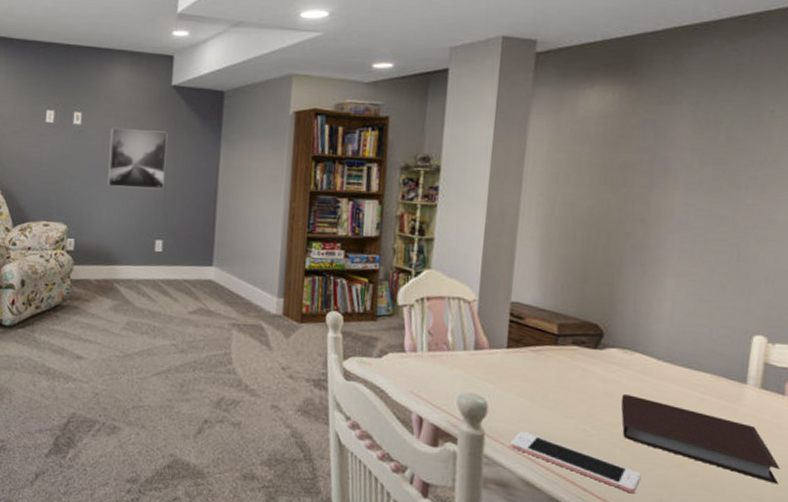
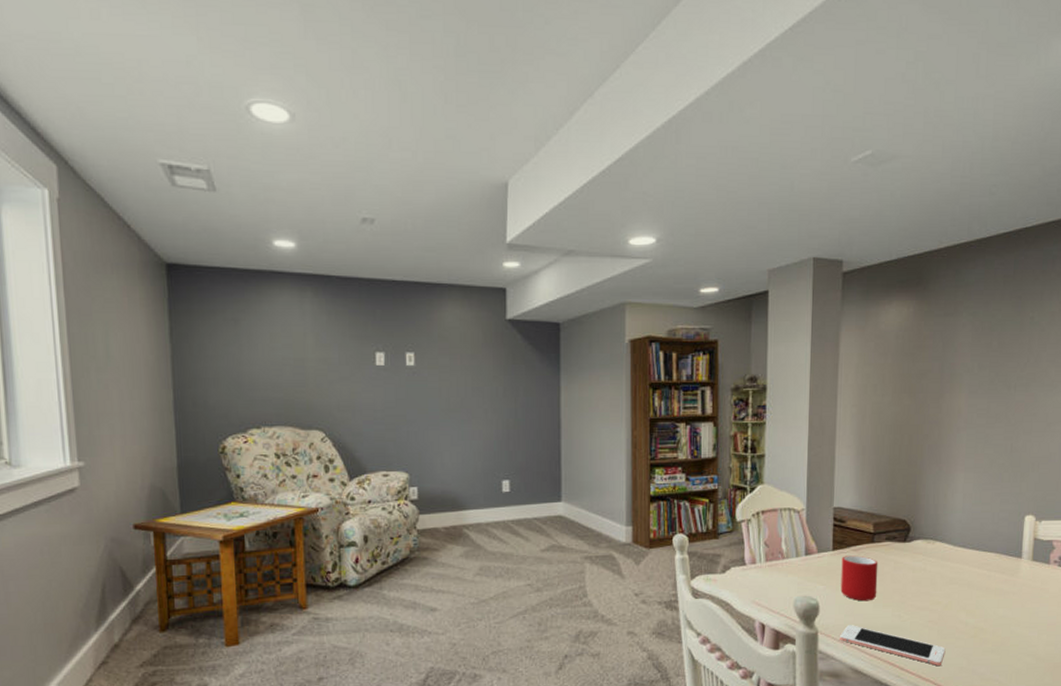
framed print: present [107,127,168,190] -> none [447,366,507,429]
cup: none [514,355,562,409] -> present [840,555,878,602]
notebook: present [621,394,781,485] -> none [927,580,1049,641]

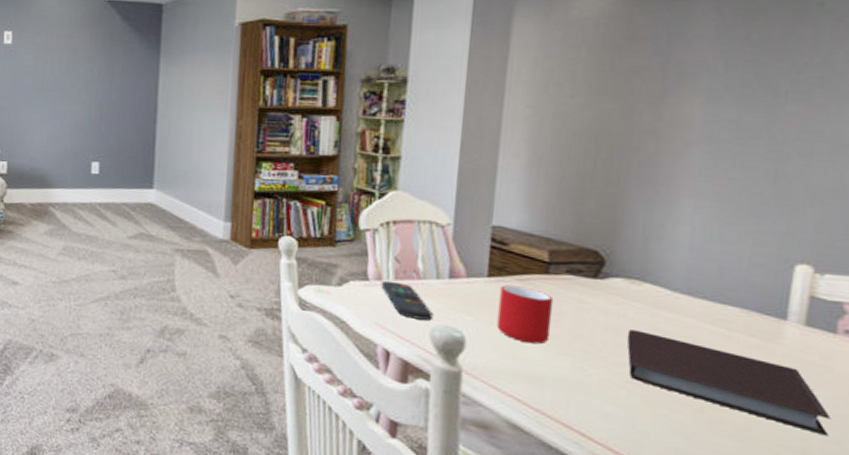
remote control: none [755,563,795,594] -> present [381,280,433,320]
cell phone: present [840,625,946,667] -> none [492,369,653,441]
notebook: none [927,580,1049,641] -> present [626,330,832,437]

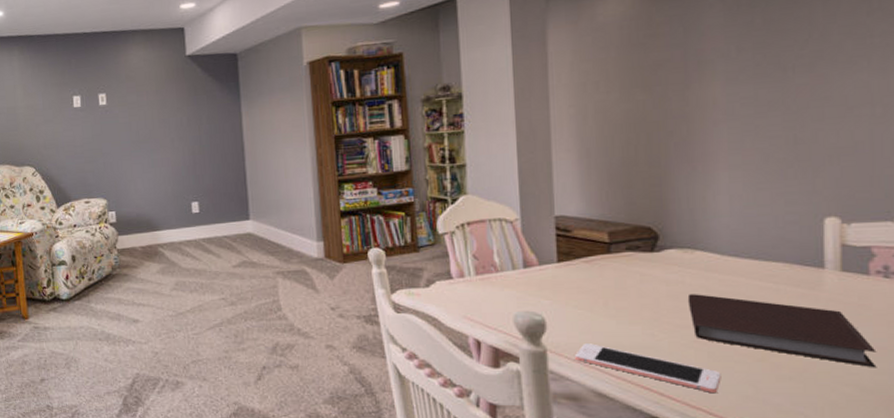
remote control: present [381,280,433,320] -> none [464,277,514,309]
cell phone: none [492,369,653,441] -> present [575,343,721,394]
cup: present [496,285,554,345] -> none [570,267,620,318]

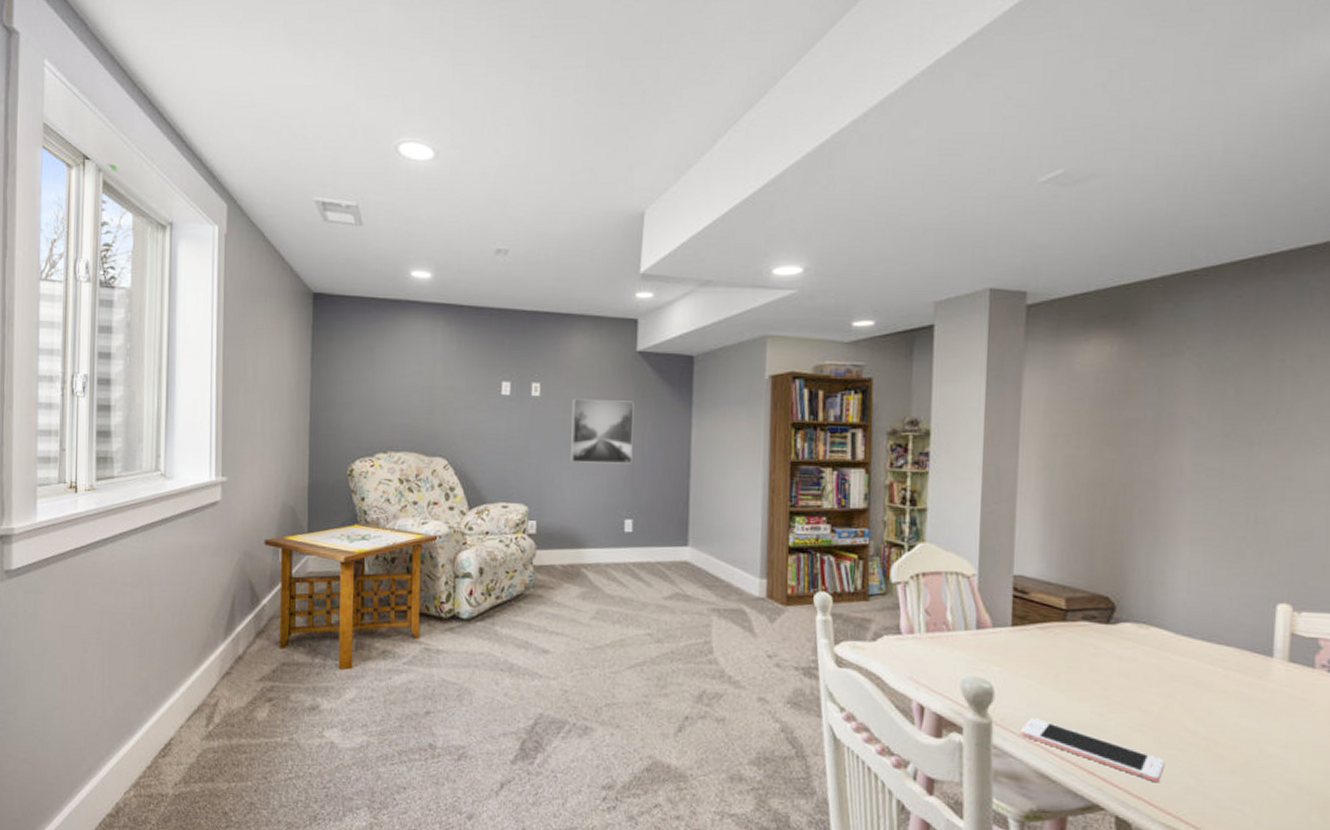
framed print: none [135,99,193,158] -> present [570,398,634,464]
notebook: present [687,294,877,368] -> none [1138,673,1316,767]

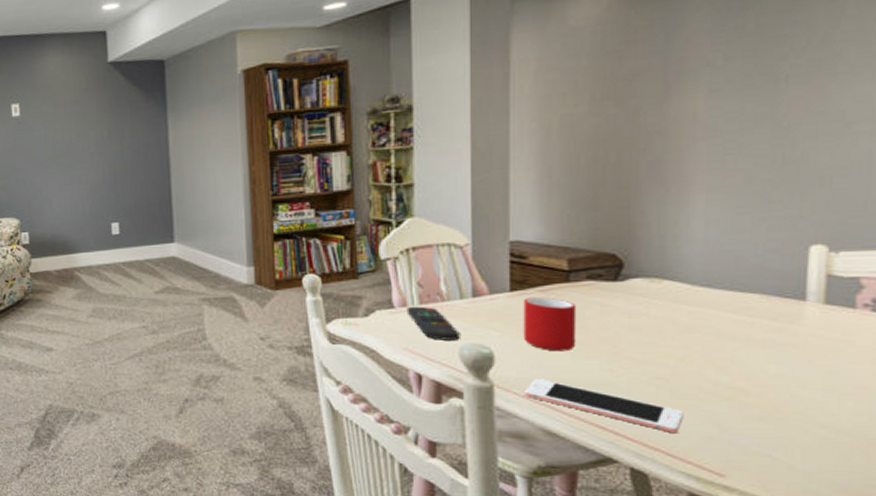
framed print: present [570,398,634,464] -> none [51,110,113,175]
remote control: none [913,633,963,672] -> present [406,306,460,340]
cup: none [1022,634,1072,692] -> present [523,297,577,352]

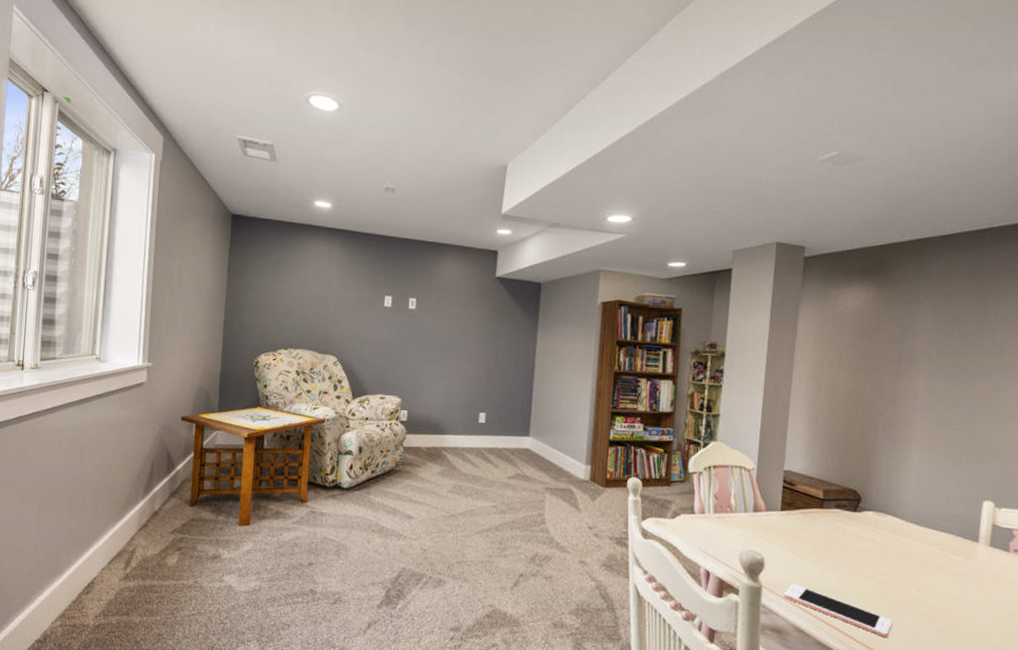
remote control: present [406,306,460,340] -> none [704,514,741,546]
cup: present [523,297,577,352] -> none [787,517,827,564]

